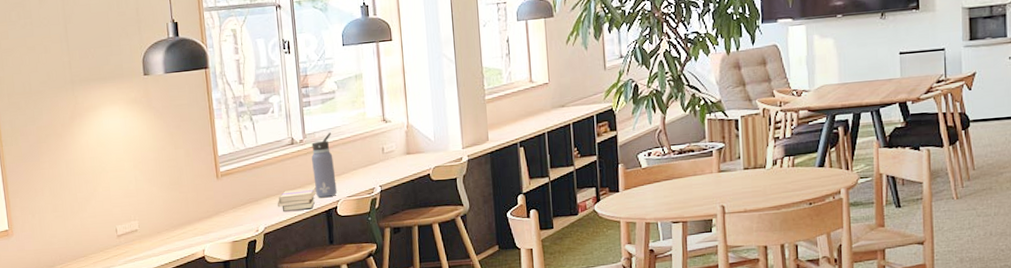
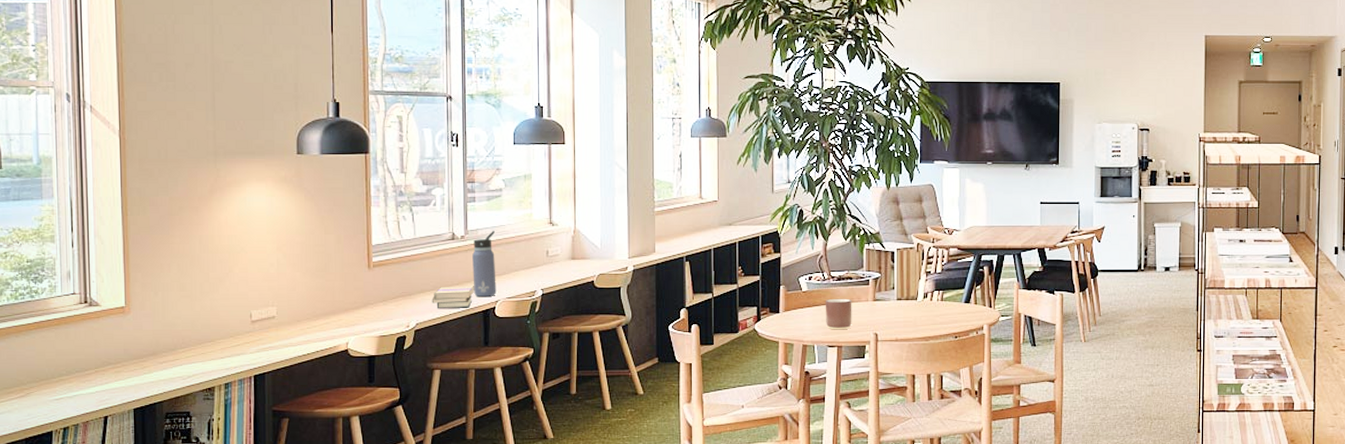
mug: none [666,172,697,206] -> present [825,298,852,330]

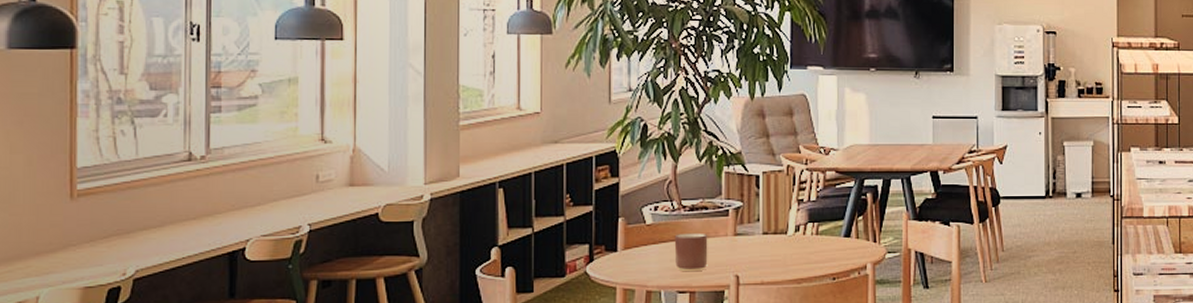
books: present [432,286,474,309] -> none [158,220,217,251]
water bottle: present [472,231,496,296] -> none [215,150,248,234]

